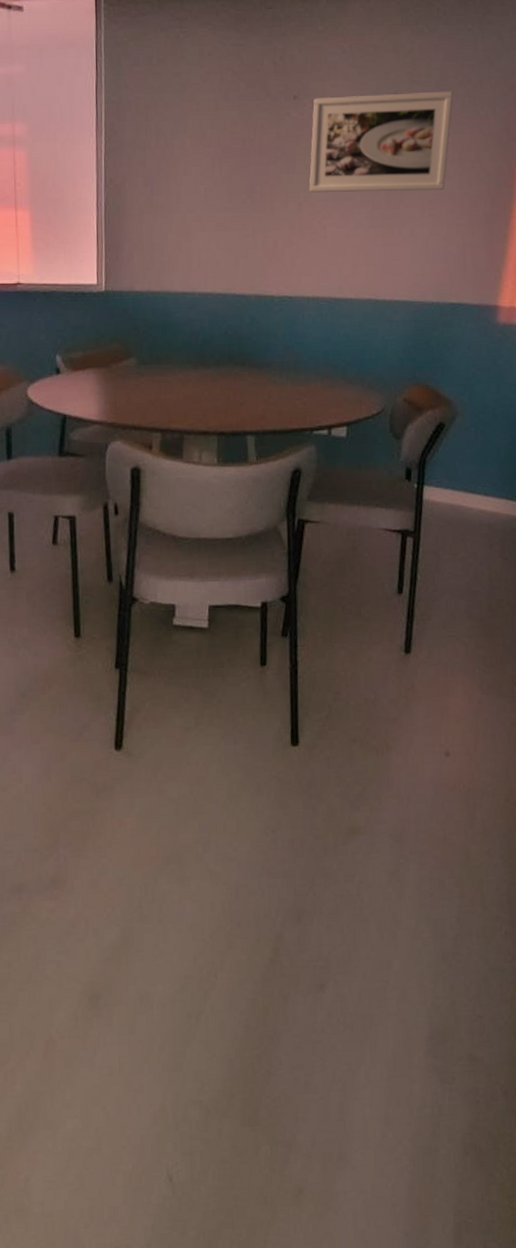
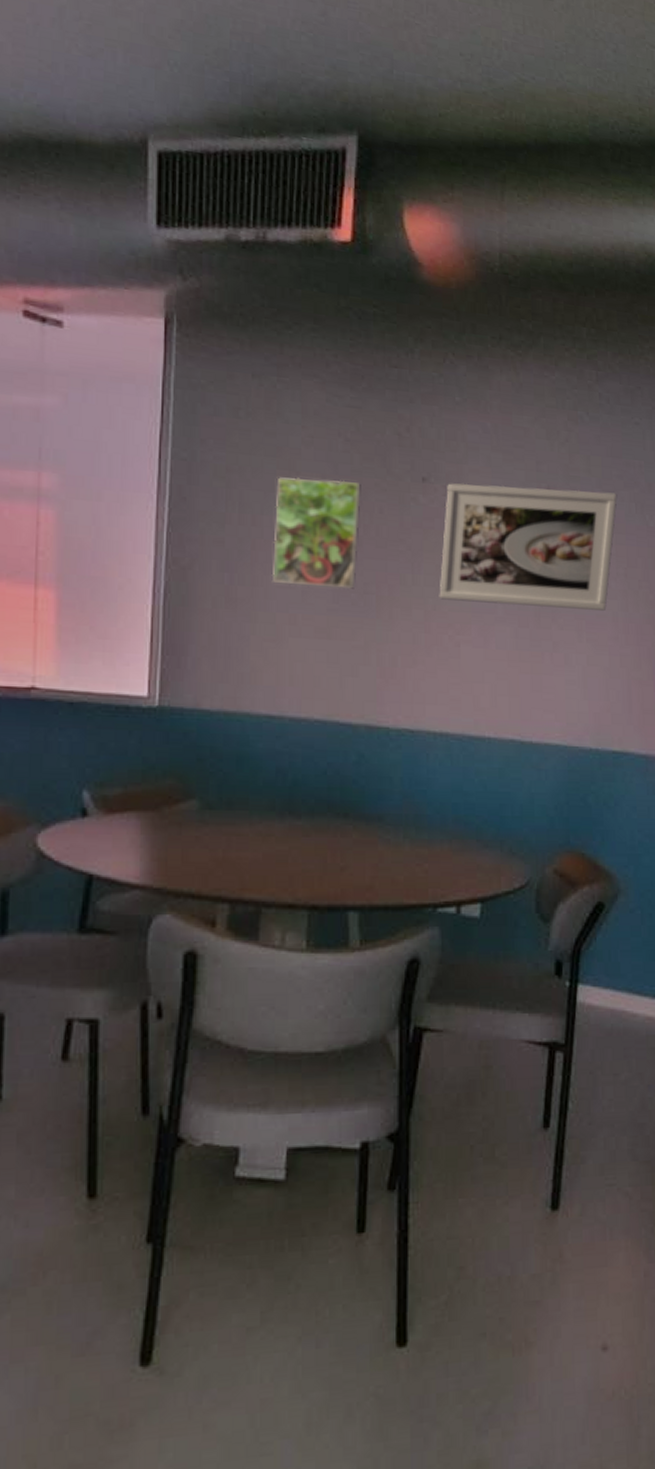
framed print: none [181,105,247,192] -> present [271,477,361,589]

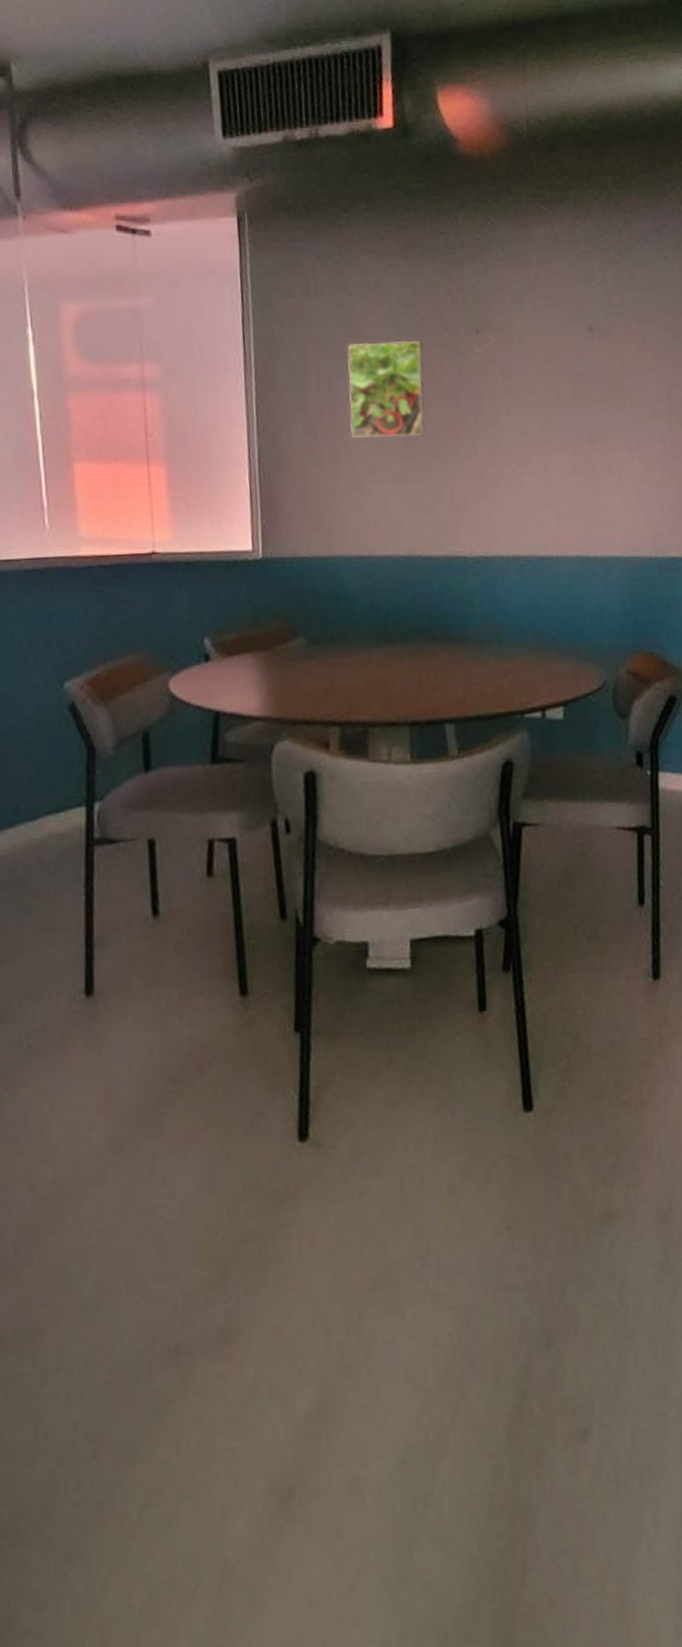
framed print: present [439,483,618,611] -> none [498,323,654,437]

